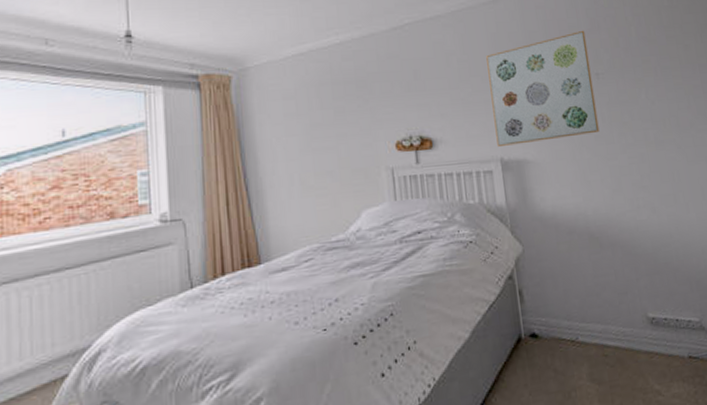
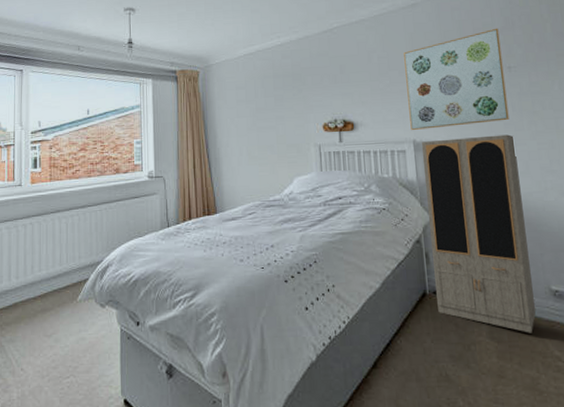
cabinet: none [509,148,635,369] -> present [421,134,536,333]

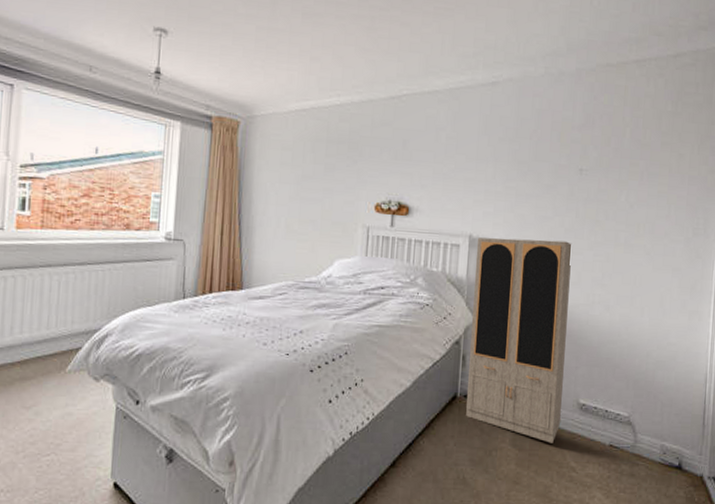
wall art: present [404,28,509,131] -> none [469,124,578,227]

